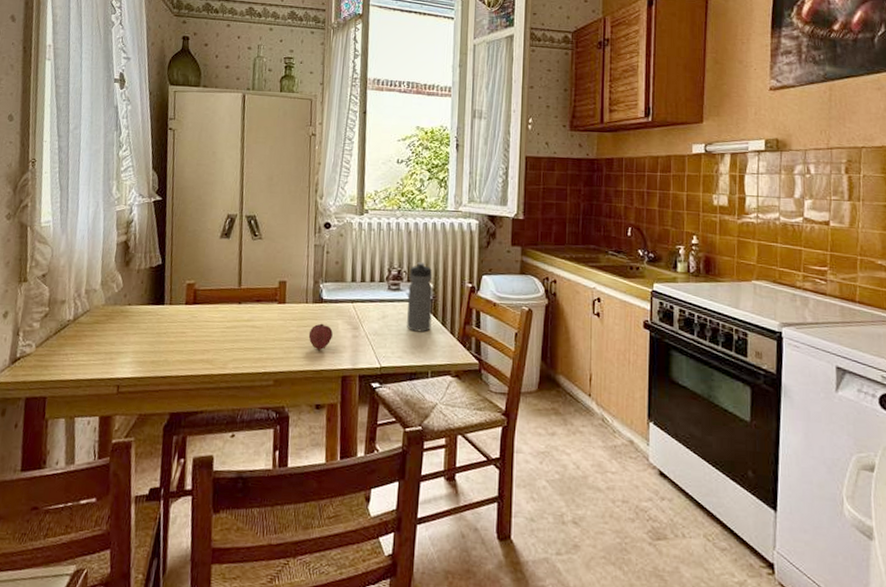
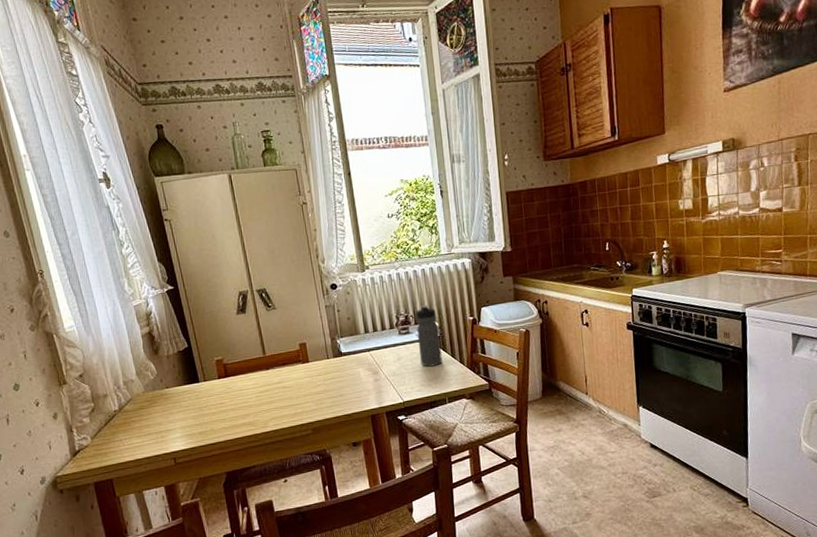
fruit: present [308,323,333,351] -> none [335,374,357,398]

